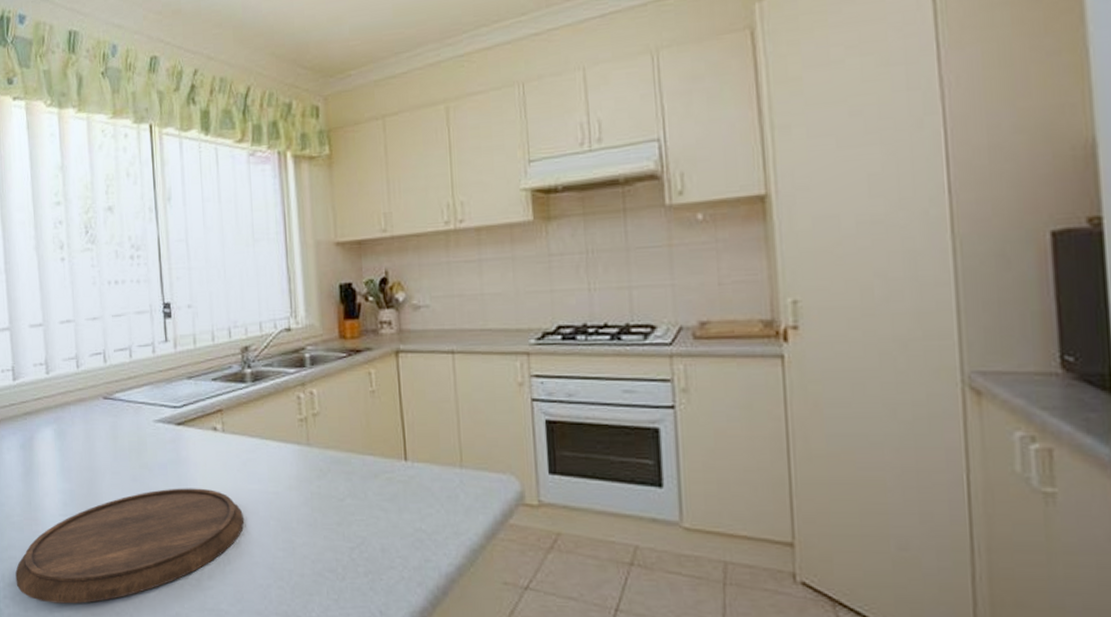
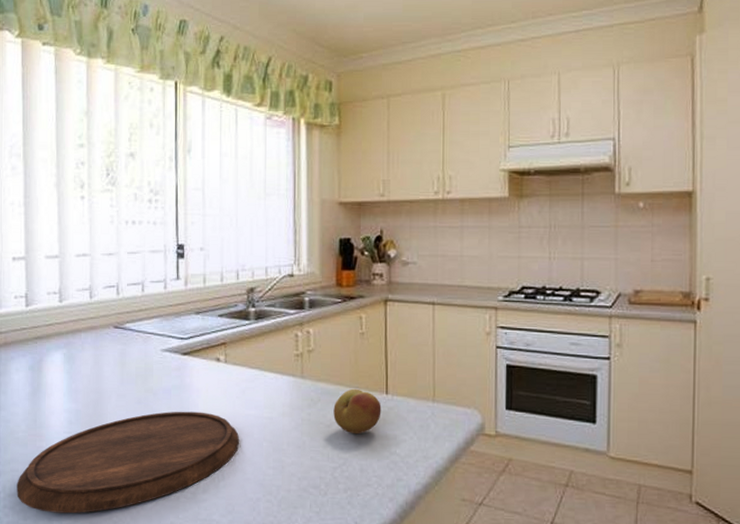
fruit: none [346,455,401,509] -> present [333,388,381,435]

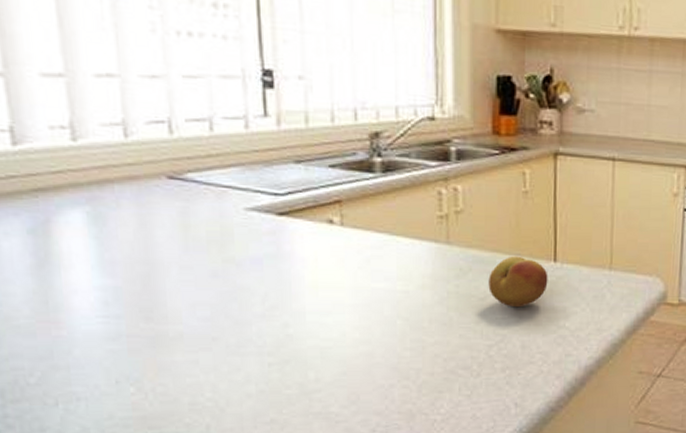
cutting board: present [17,411,239,514] -> none [23,285,363,419]

